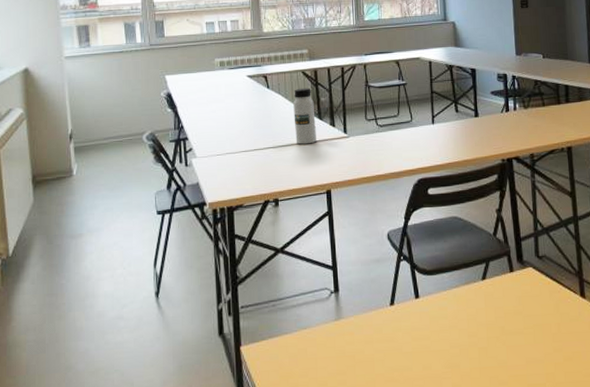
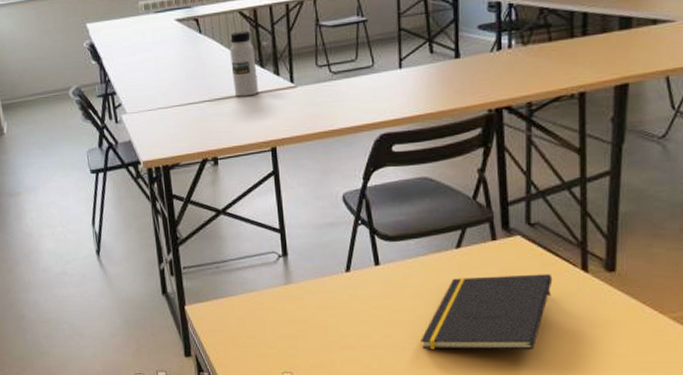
notepad: none [455,301,559,378] -> present [421,274,553,350]

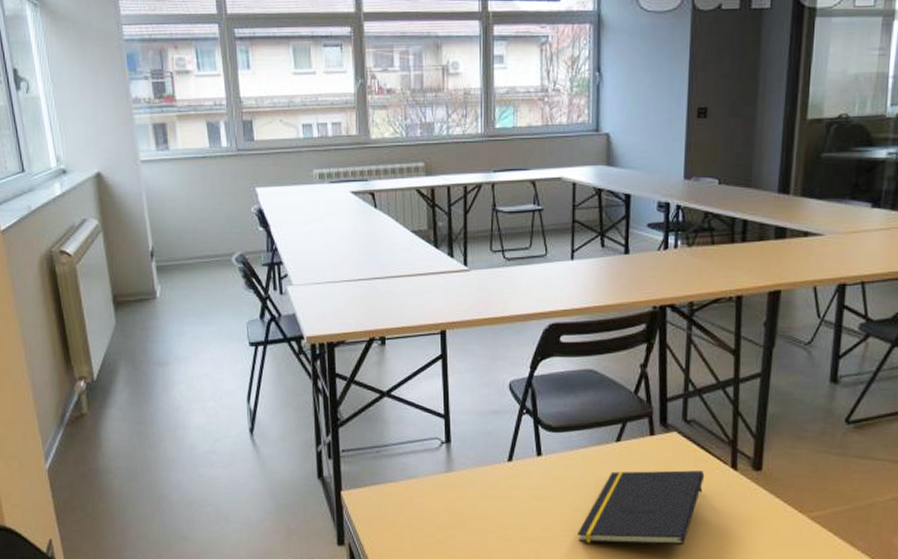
water bottle: present [229,30,258,97] -> none [405,209,431,276]

